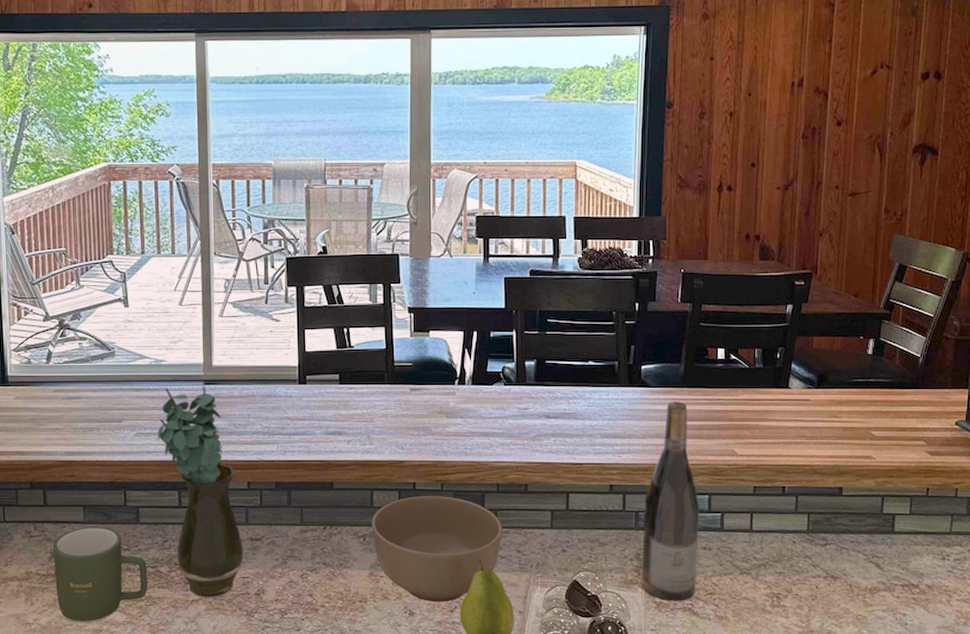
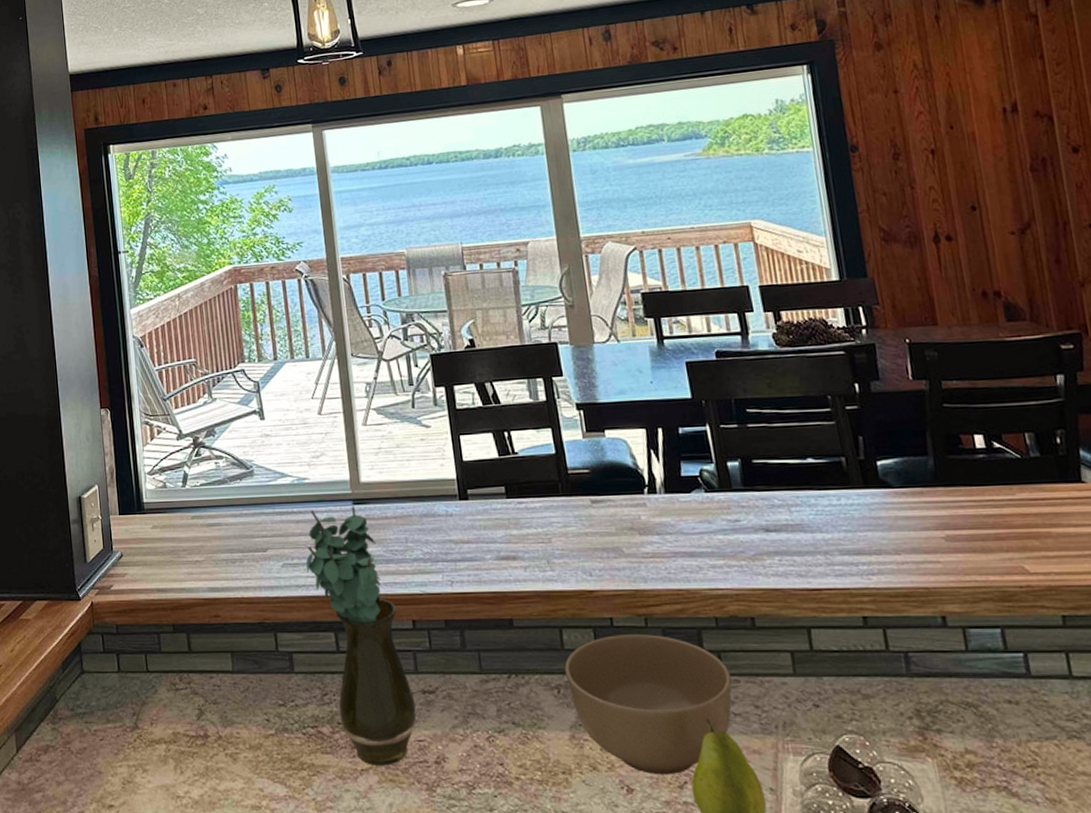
mug: present [52,526,148,623] -> none [200,677,310,798]
wine bottle: present [641,401,700,601] -> none [912,505,1009,777]

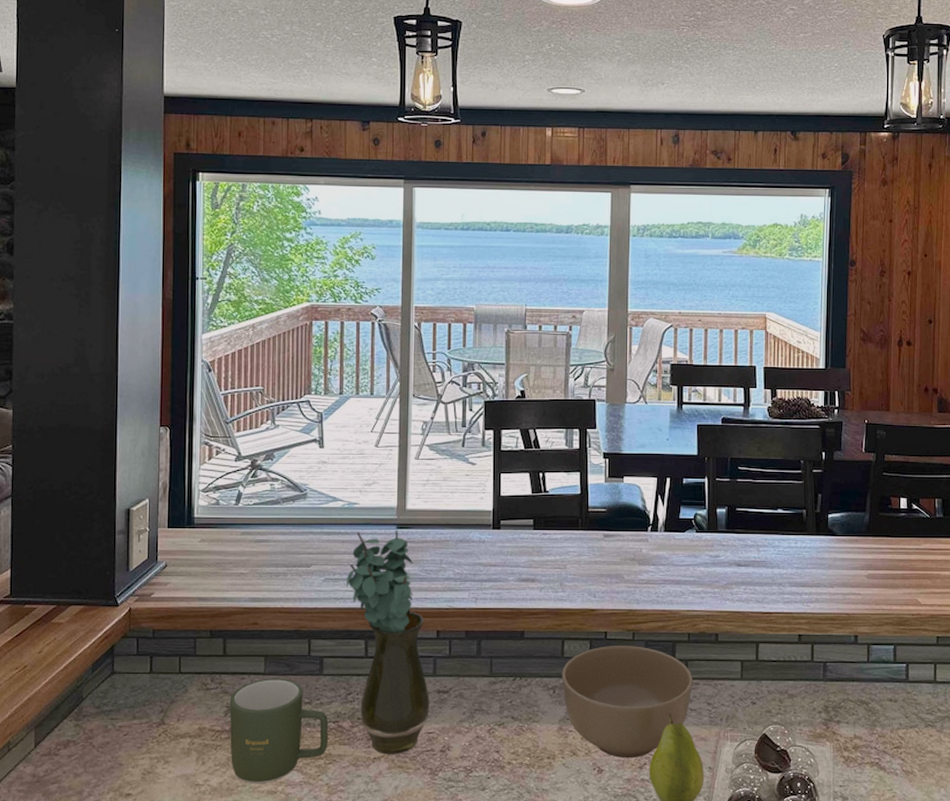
mug: none [200,677,310,798] -> present [229,678,329,784]

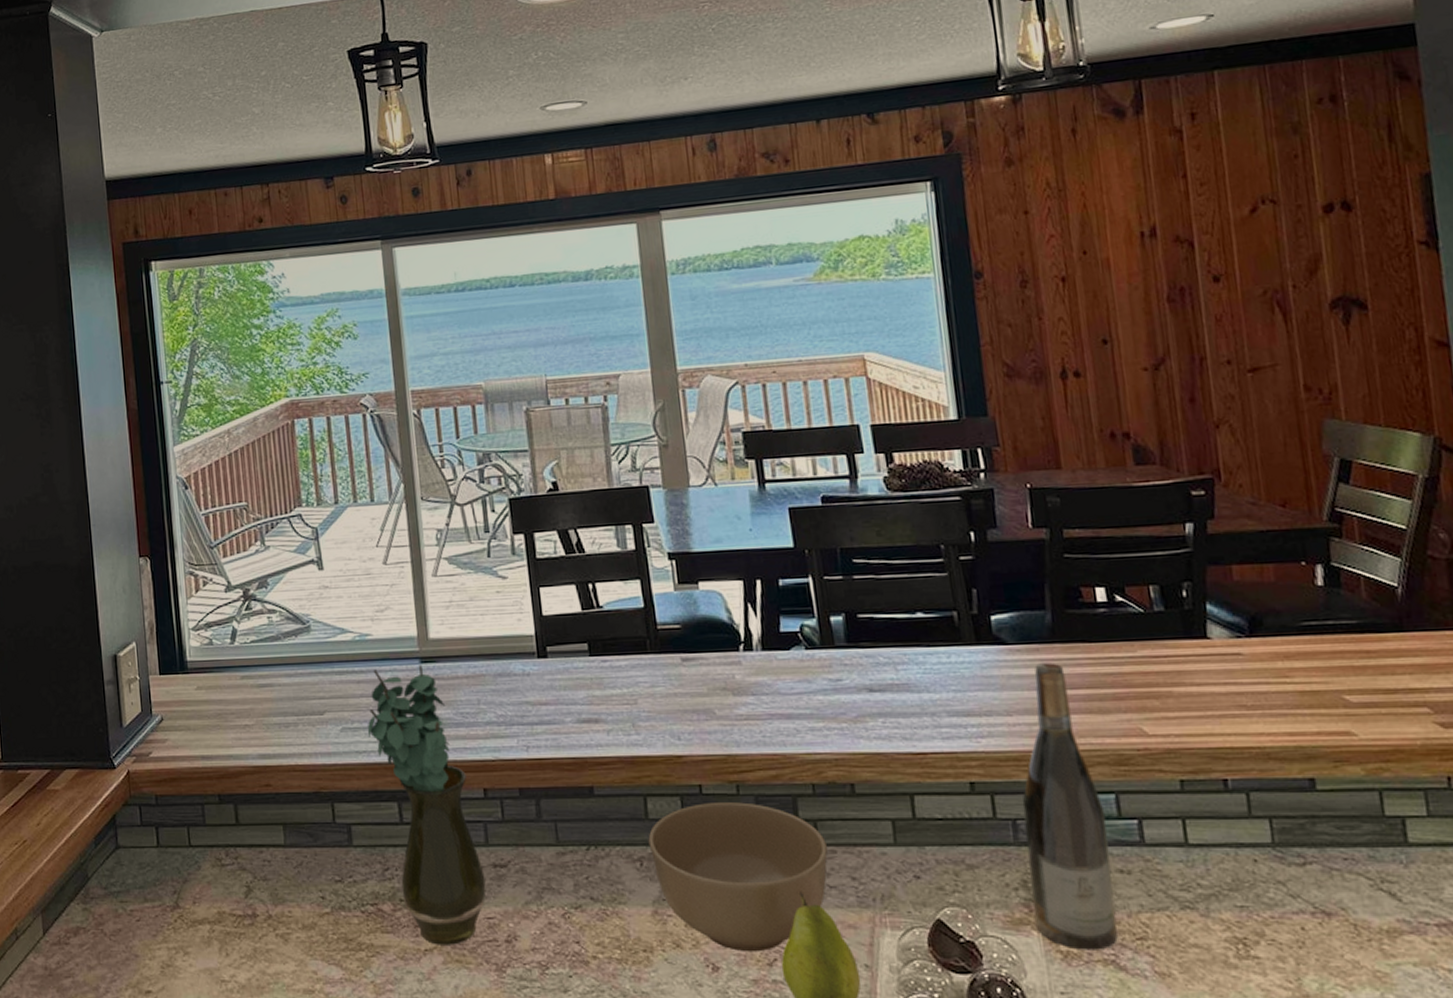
mug: present [229,678,329,784] -> none [248,851,369,981]
wine bottle: none [829,550,886,756] -> present [1022,663,1118,950]

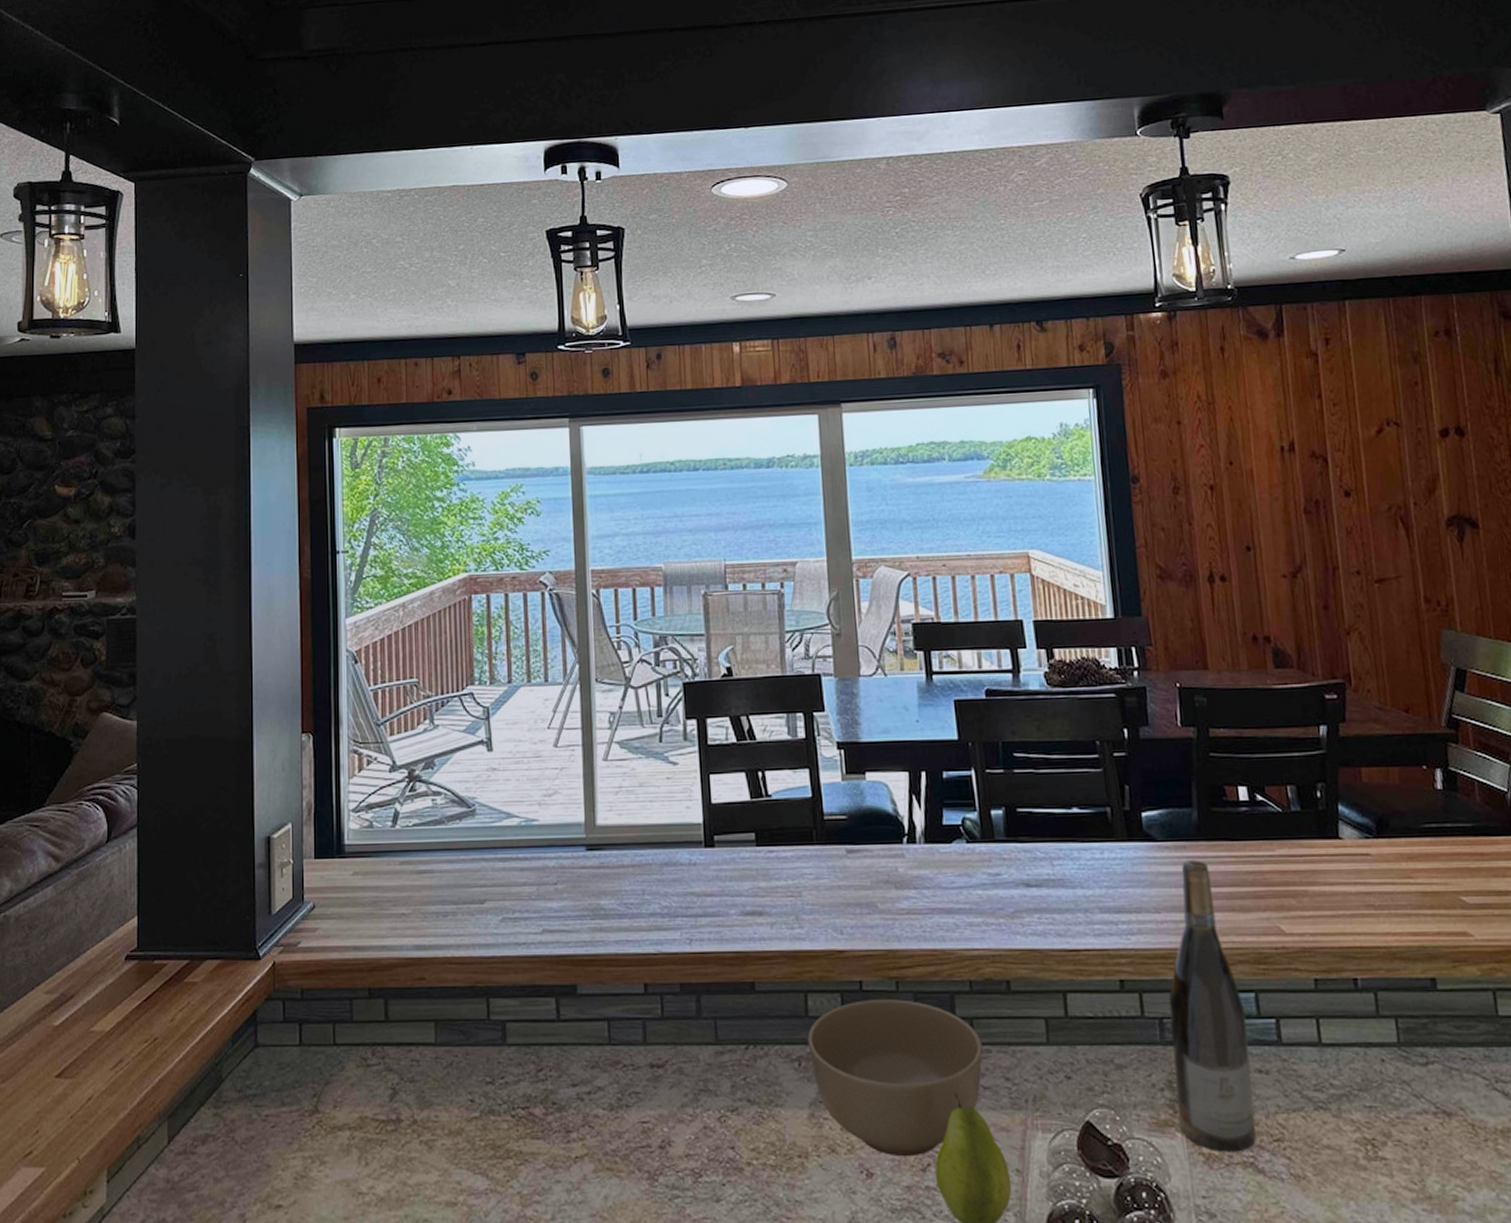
vase: present [367,664,486,945] -> none [528,852,642,1152]

